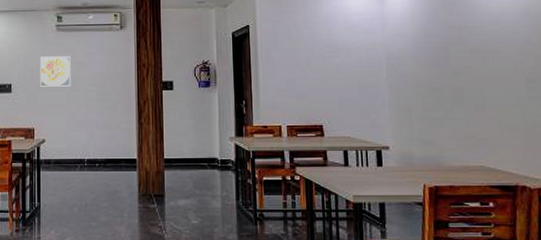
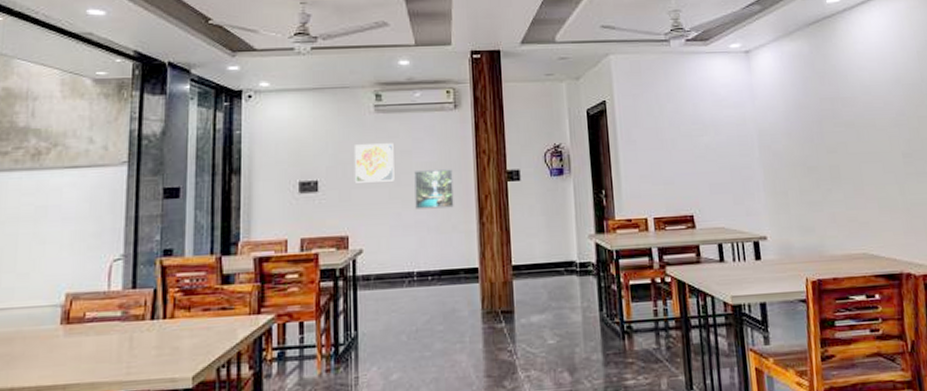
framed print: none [87,79,118,110] -> present [414,169,454,209]

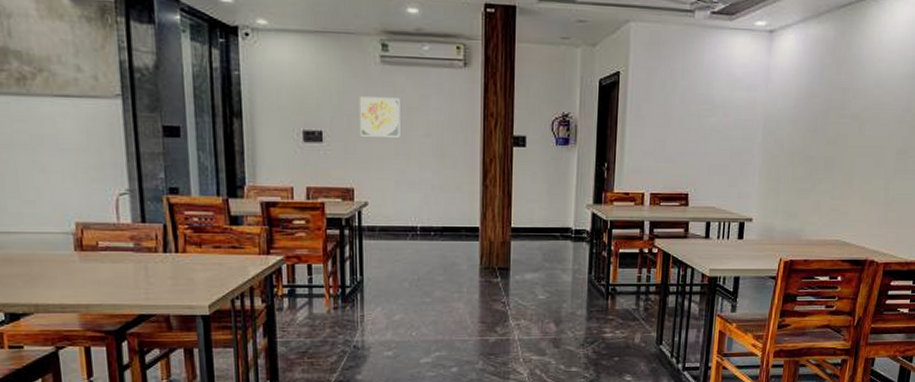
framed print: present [414,169,454,209] -> none [420,129,459,168]

